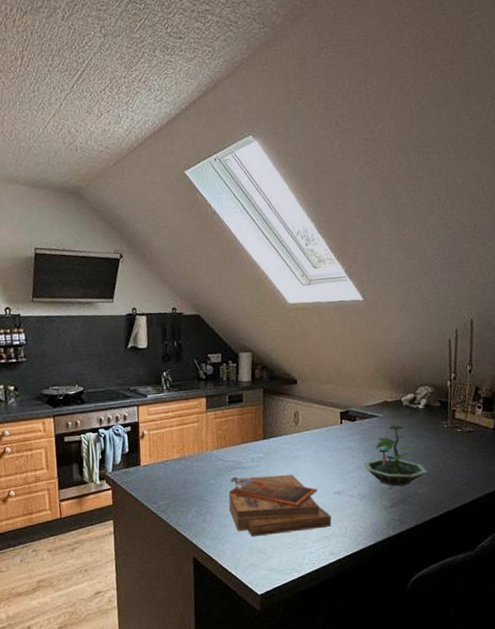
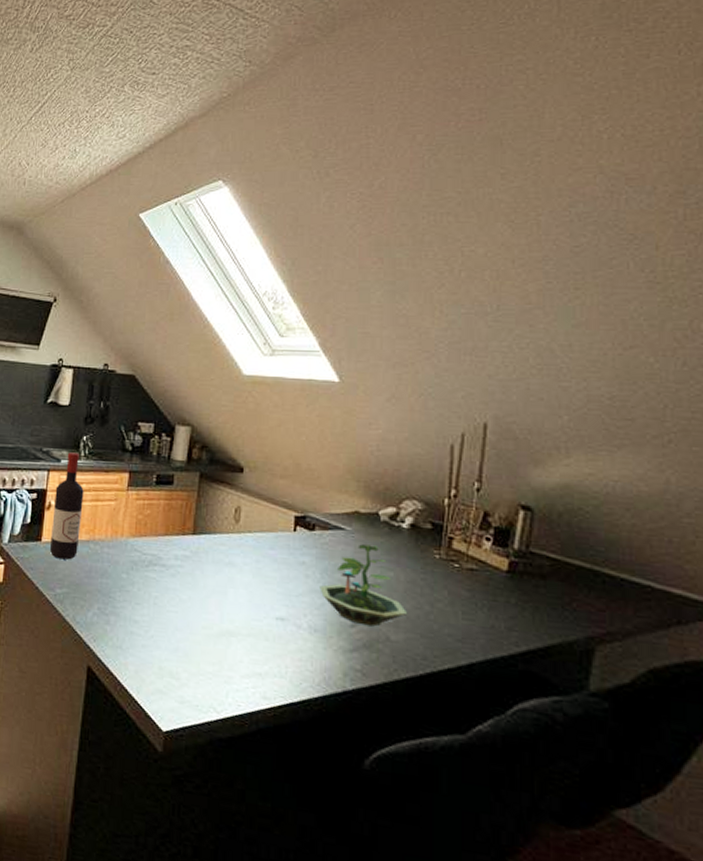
wine bottle: none [146,387,173,478] -> present [50,452,84,560]
clipboard: present [228,474,332,537] -> none [140,575,269,662]

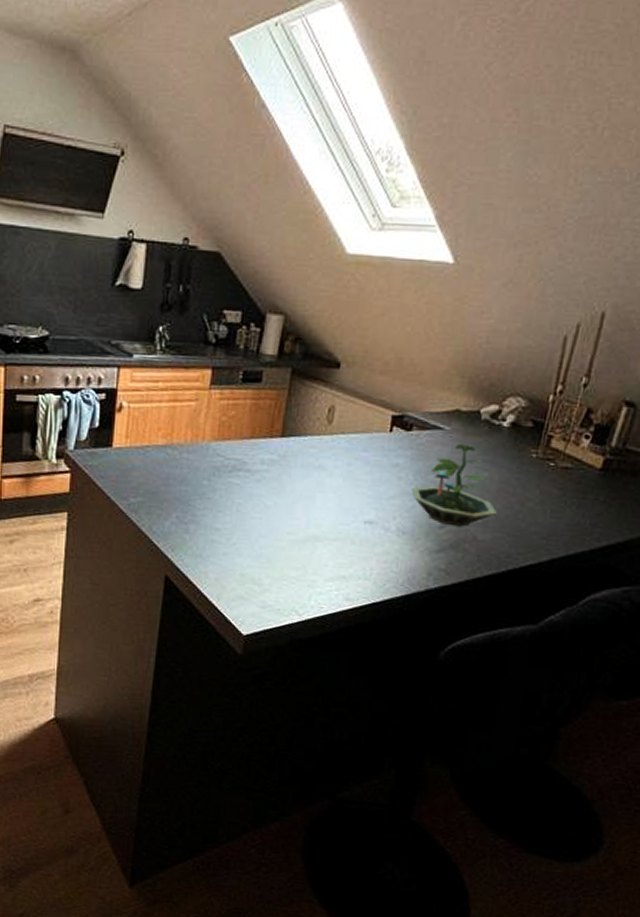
wine bottle: present [50,452,84,560] -> none [122,345,160,467]

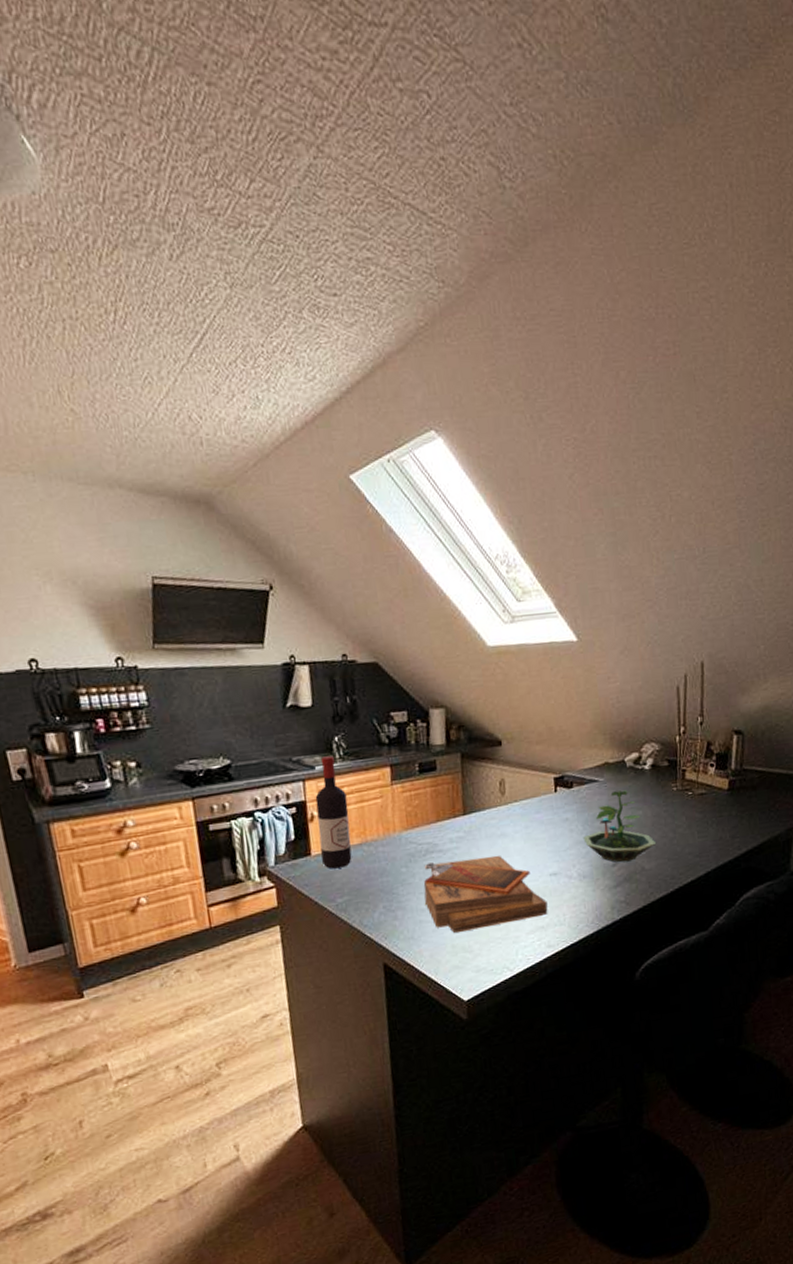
wine bottle: none [122,345,160,467] -> present [315,756,352,869]
clipboard: none [221,481,355,565] -> present [423,855,548,934]

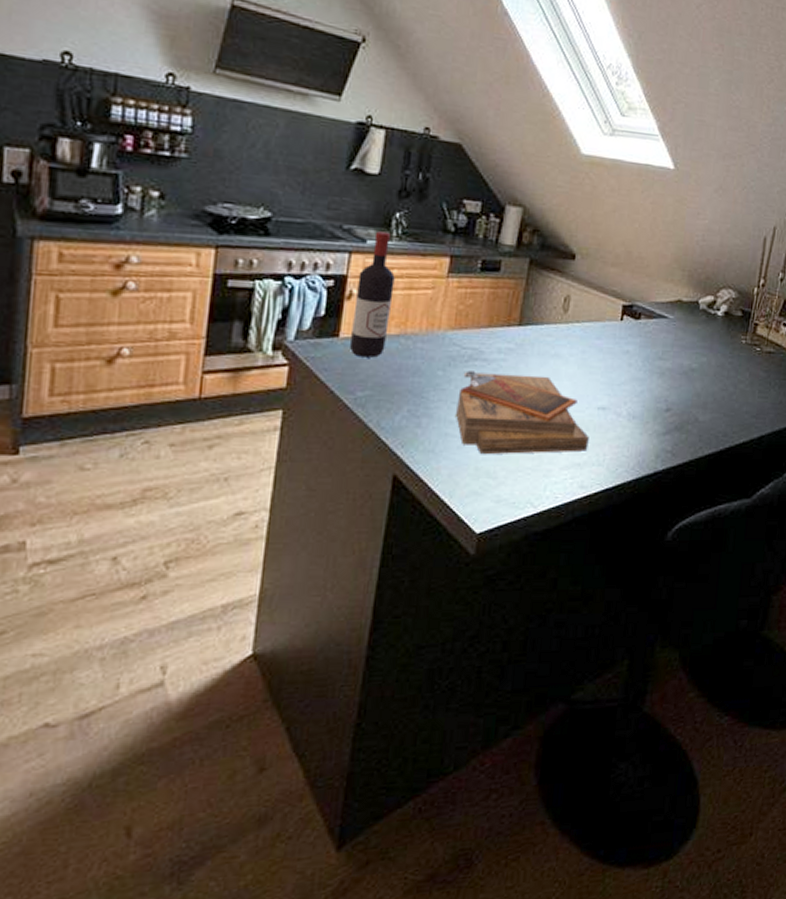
terrarium: present [583,790,657,863] -> none [640,332,716,409]

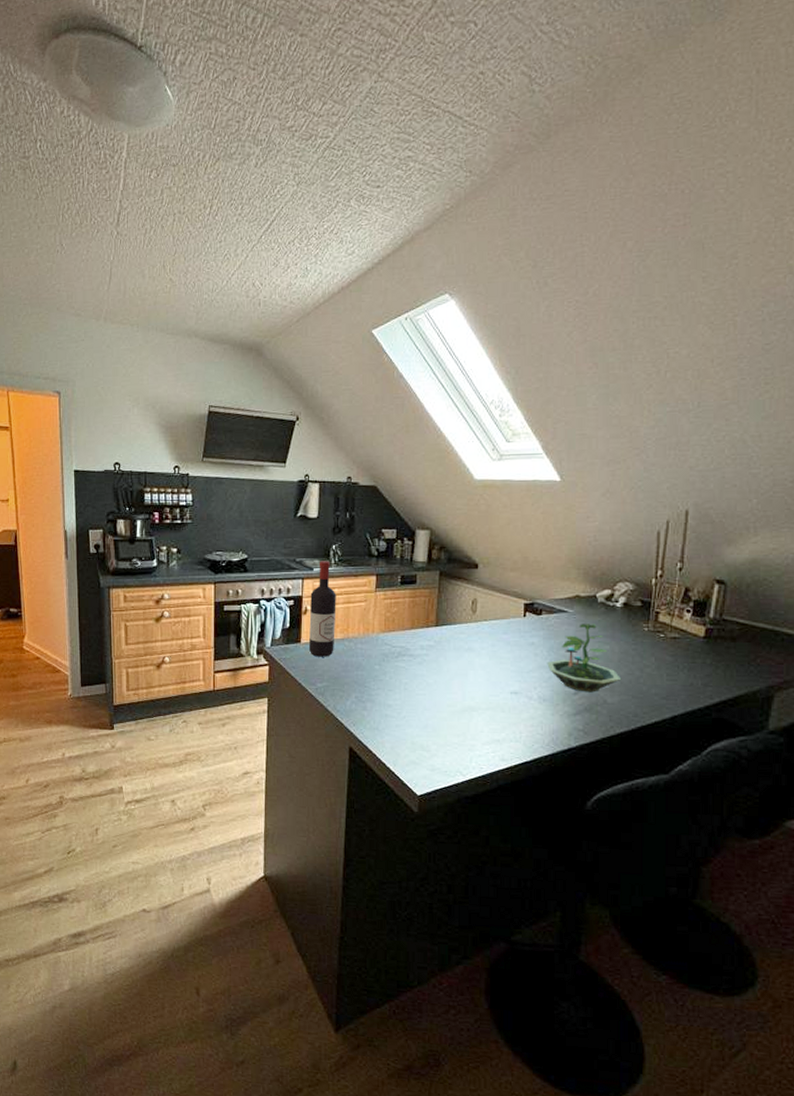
clipboard: present [456,370,589,455] -> none [393,664,505,732]
terrarium: none [640,332,716,409] -> present [547,624,622,693]

